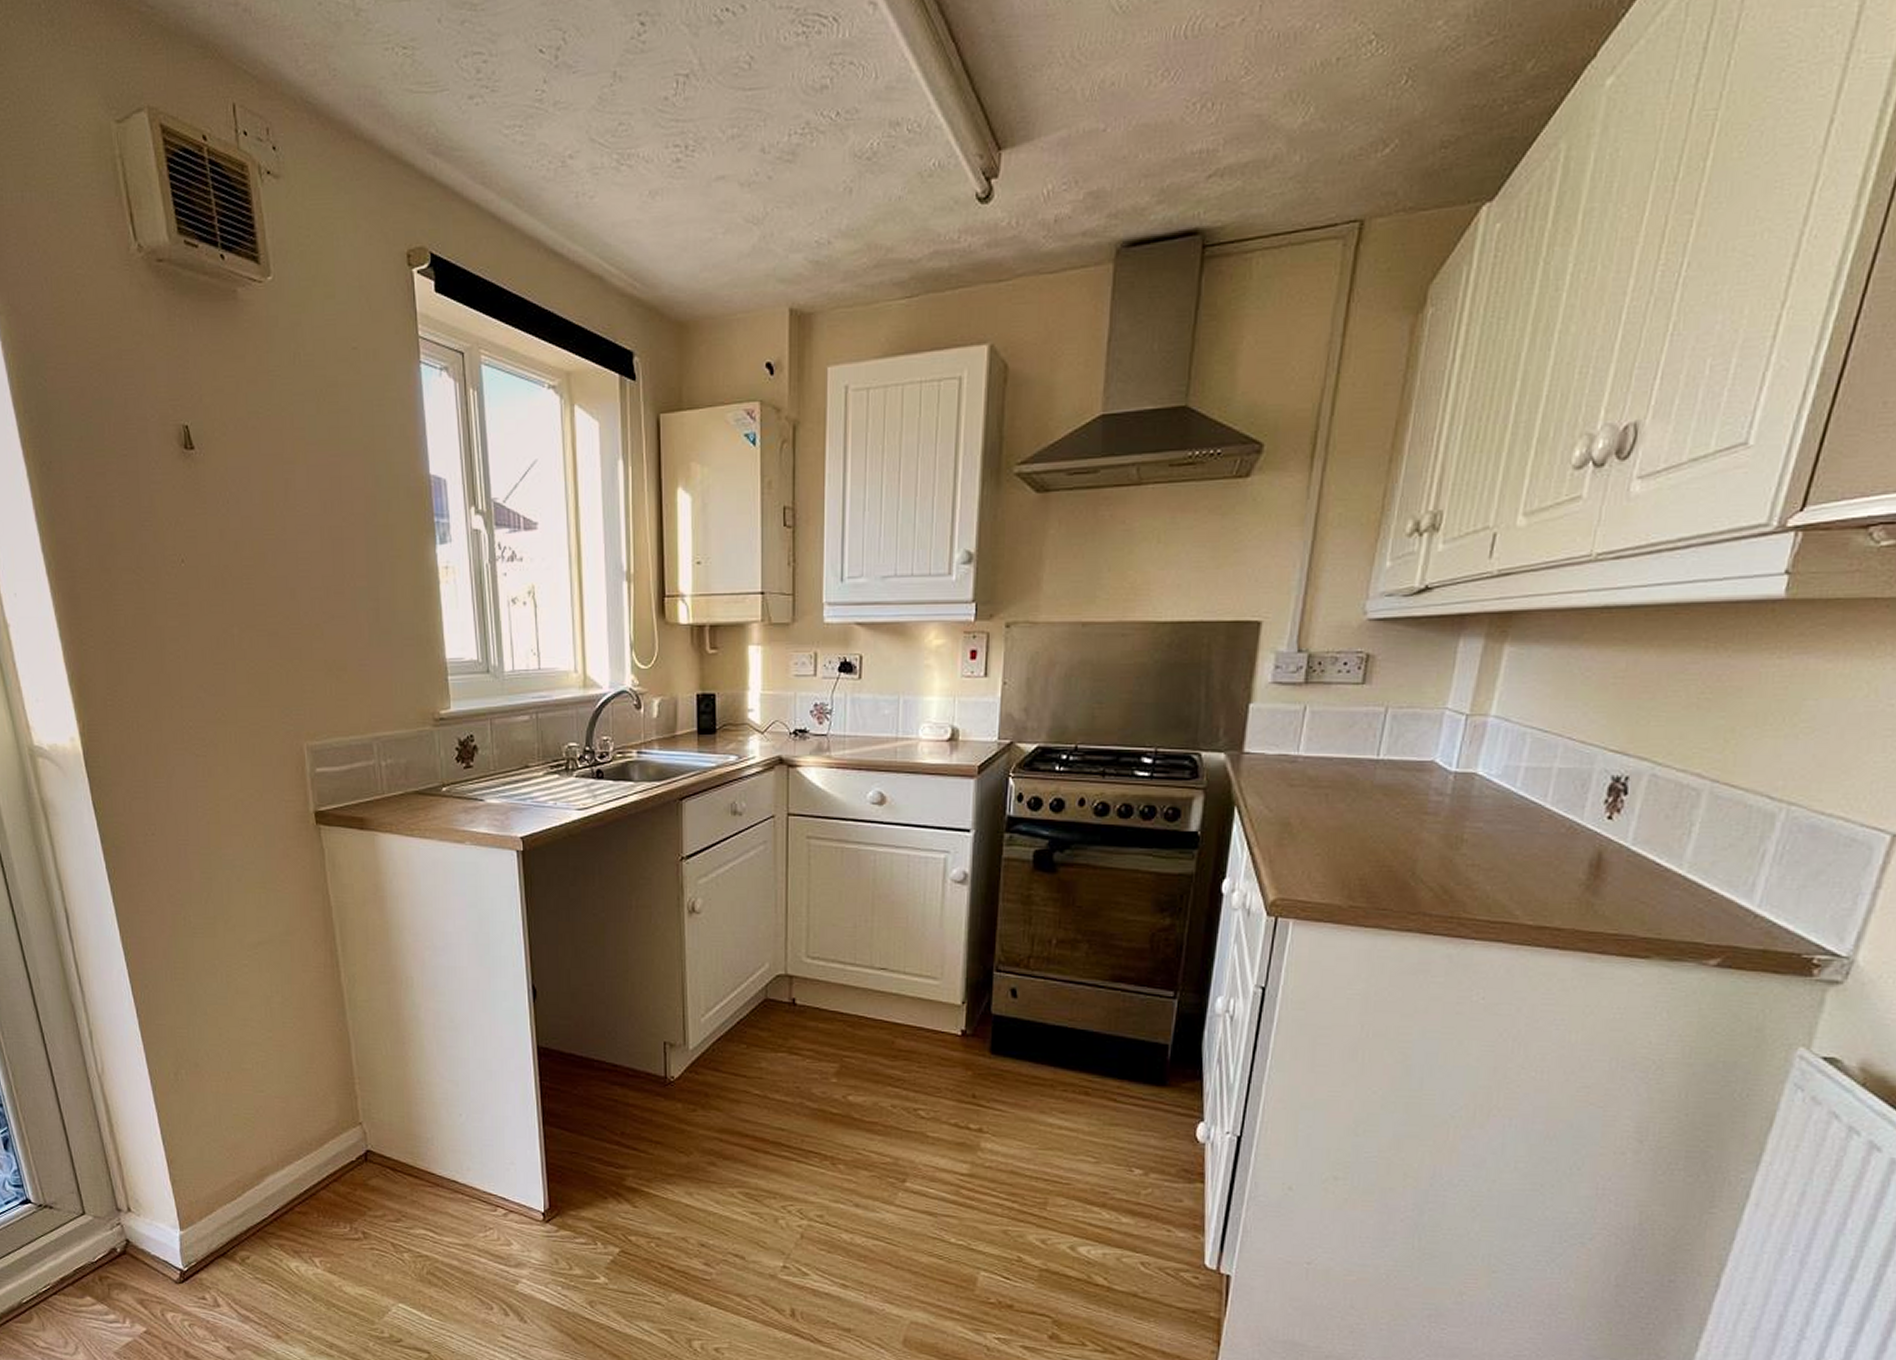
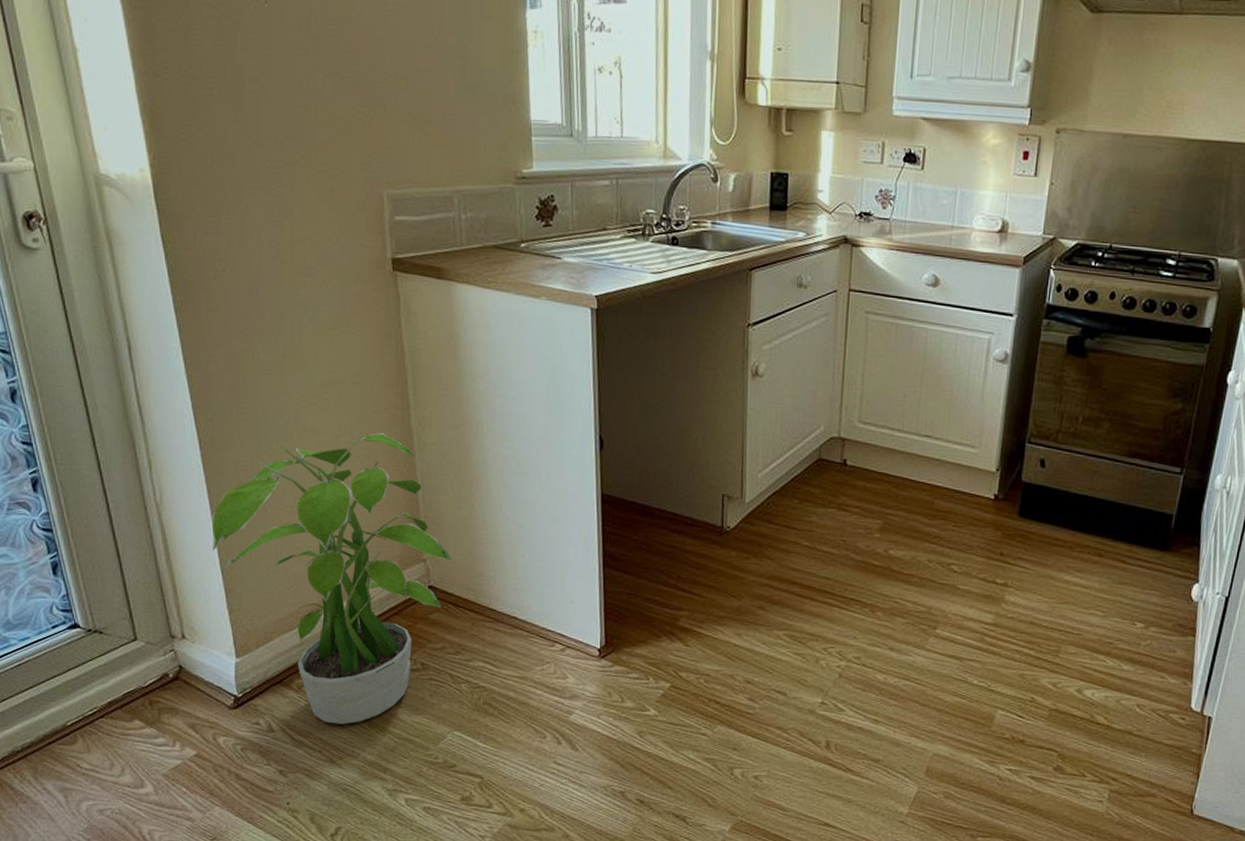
potted plant: none [151,992,390,1298] -> present [211,433,453,725]

